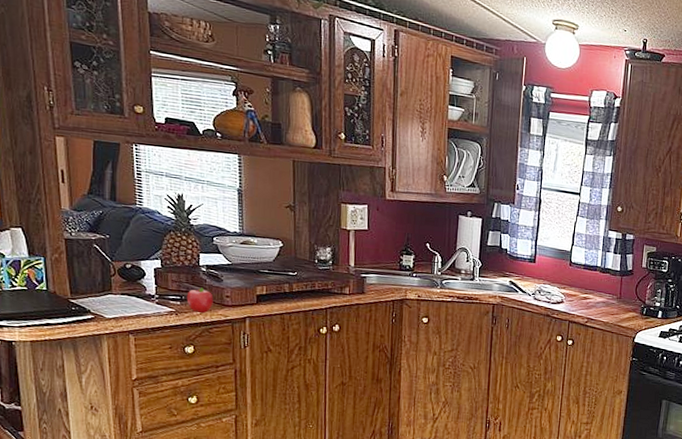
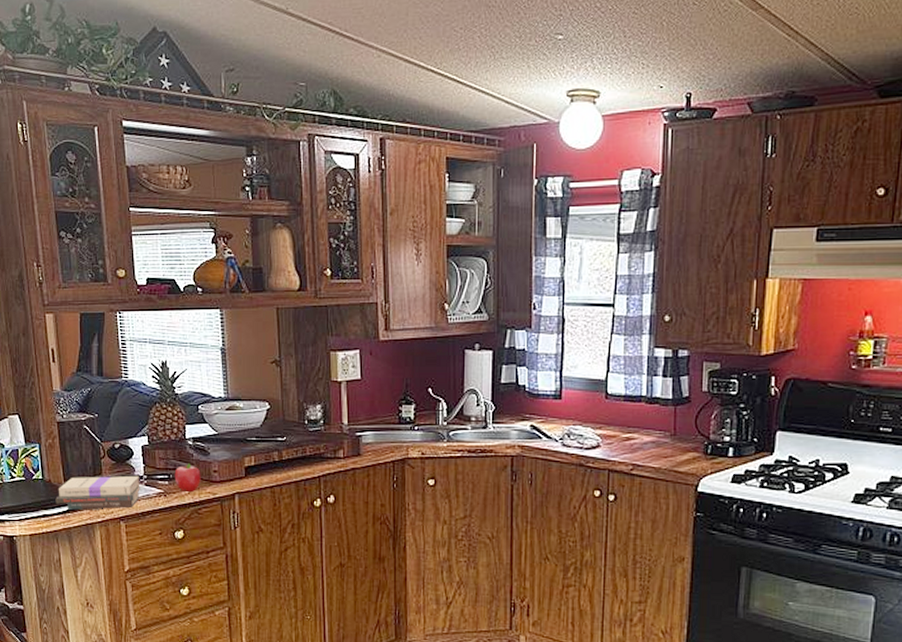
books: none [60,291,152,324] -> present [55,475,140,510]

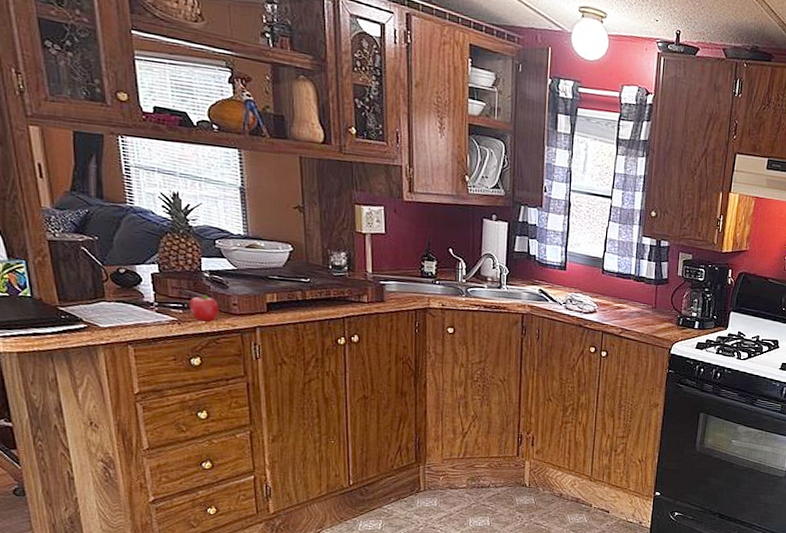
books: present [55,475,140,510] -> none [48,298,151,334]

